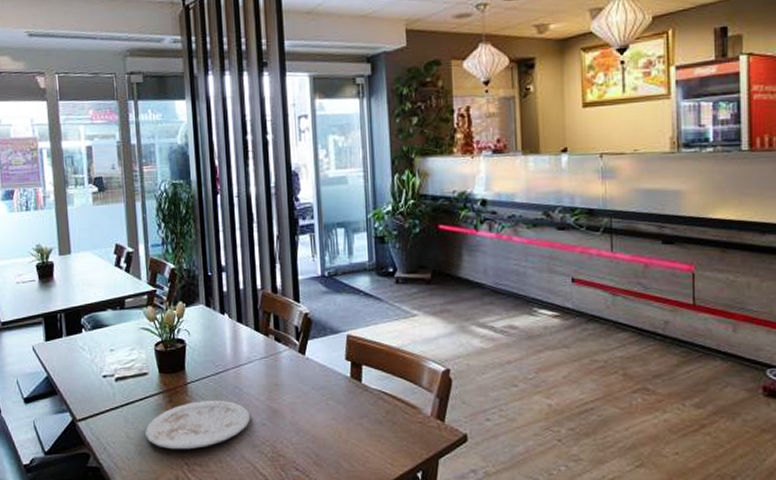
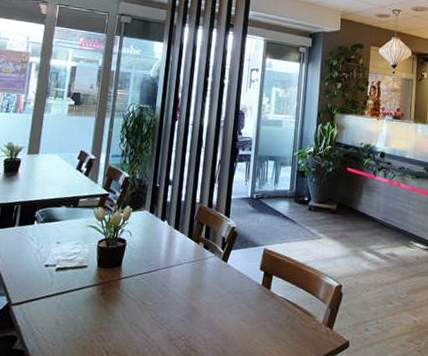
plate: present [144,400,251,450] -> none [73,294,172,339]

